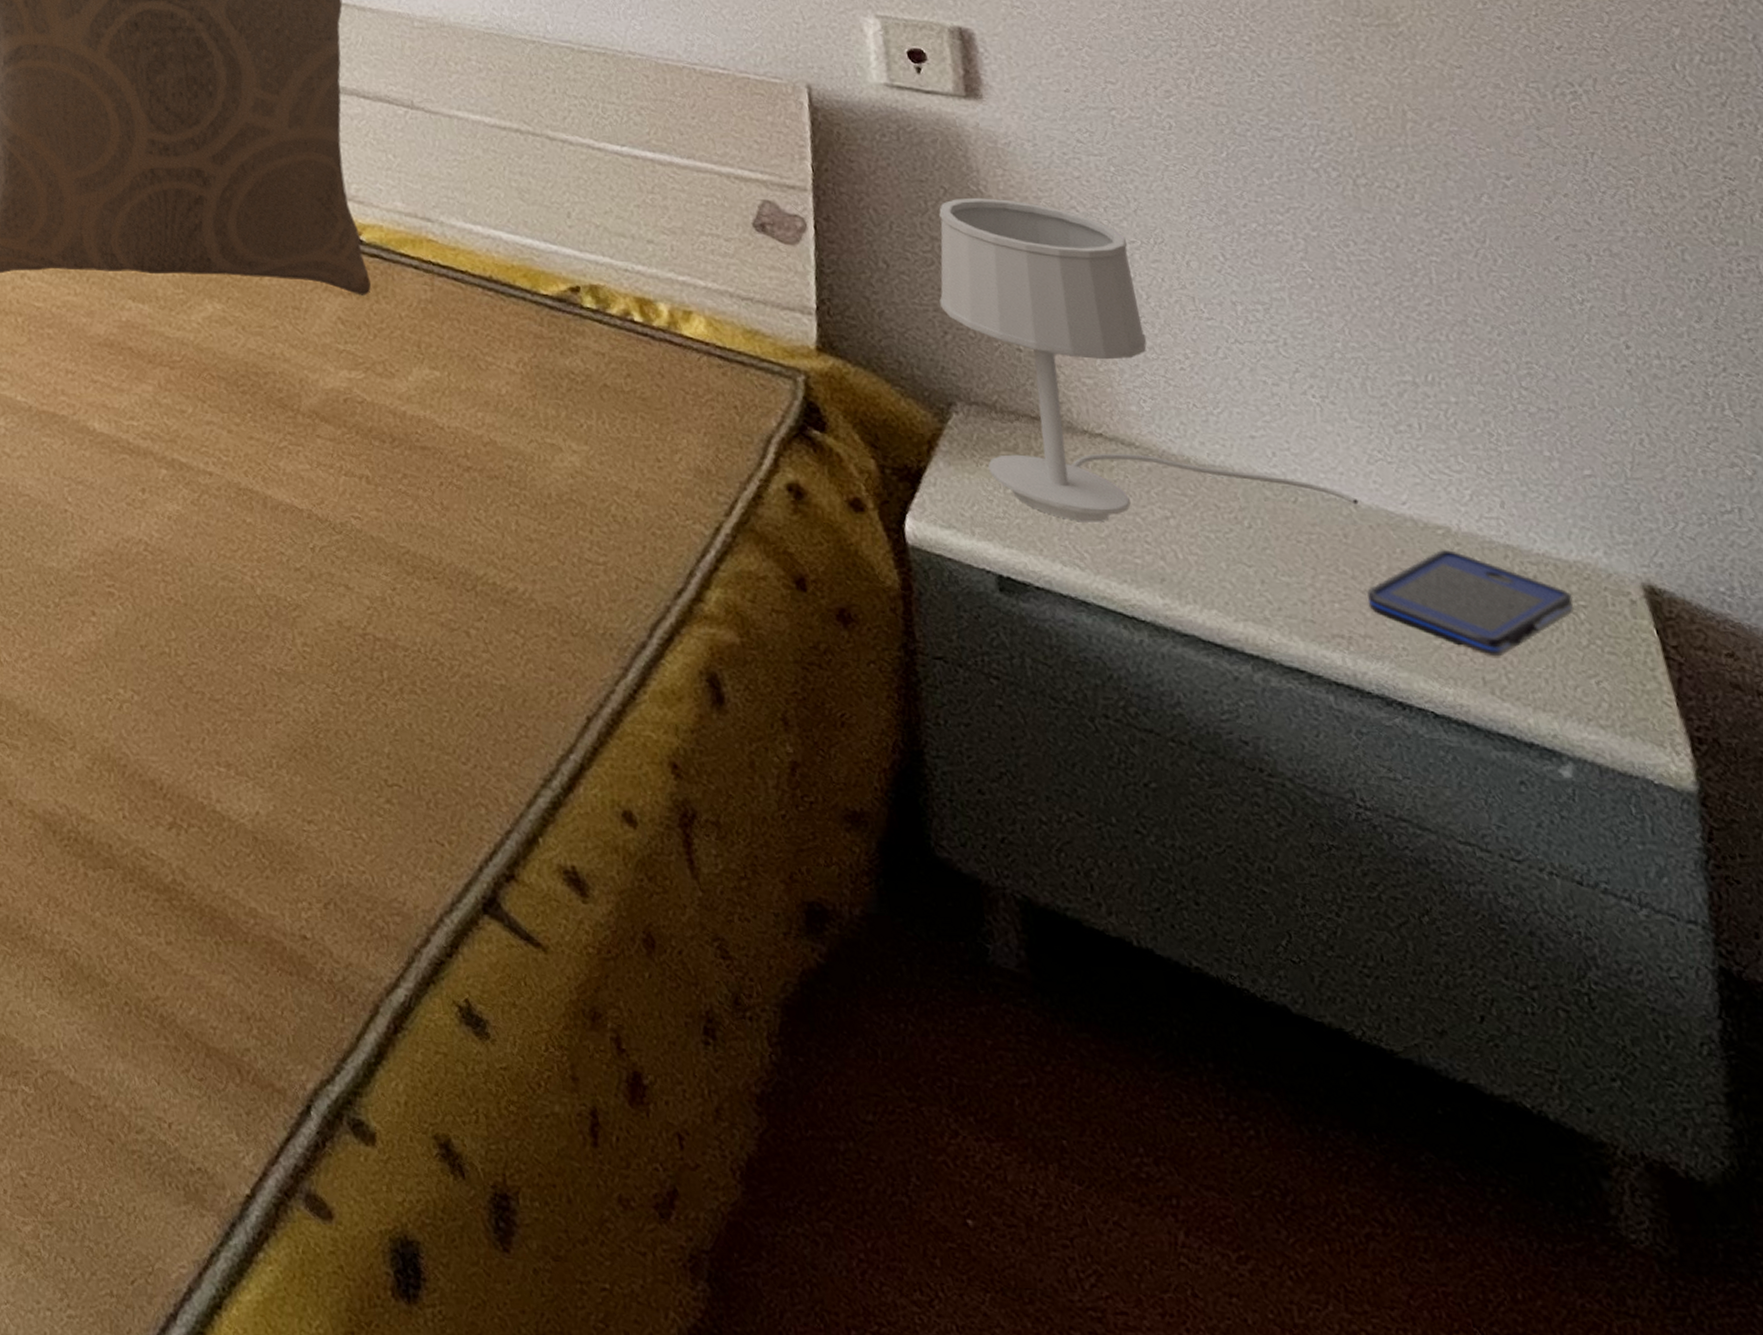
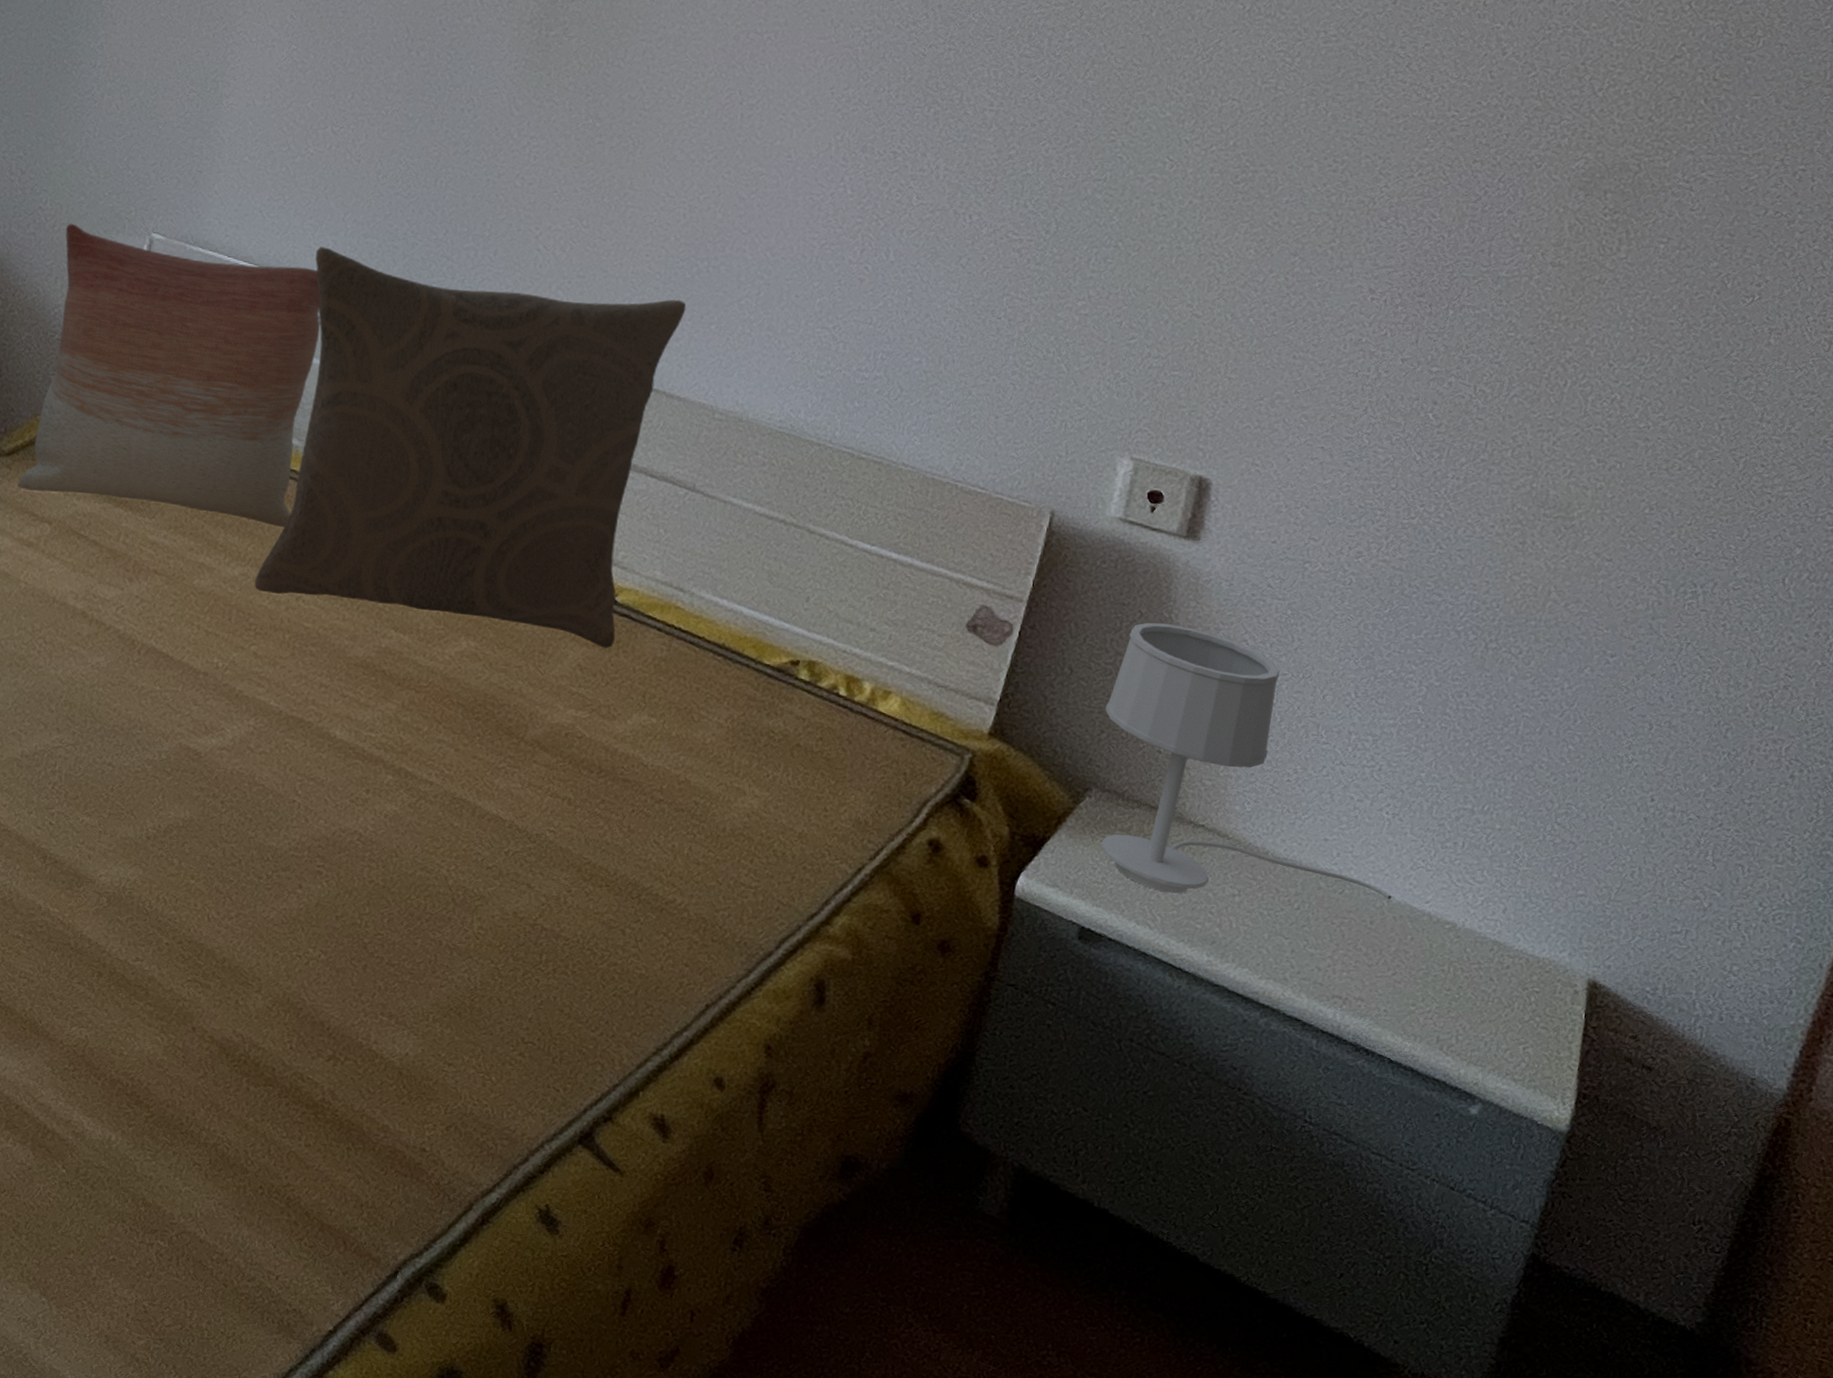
mobile phone: present [1367,549,1574,657] -> none [1369,939,1531,1023]

